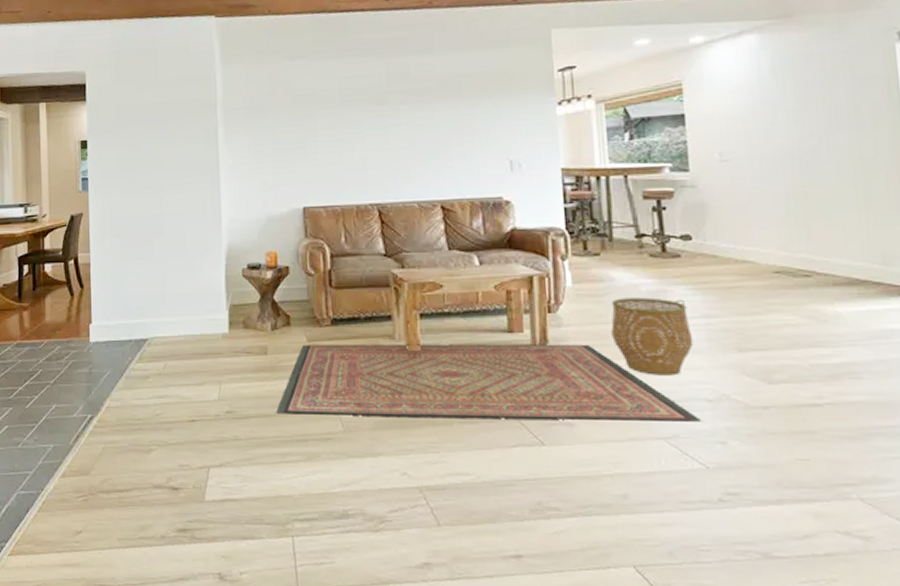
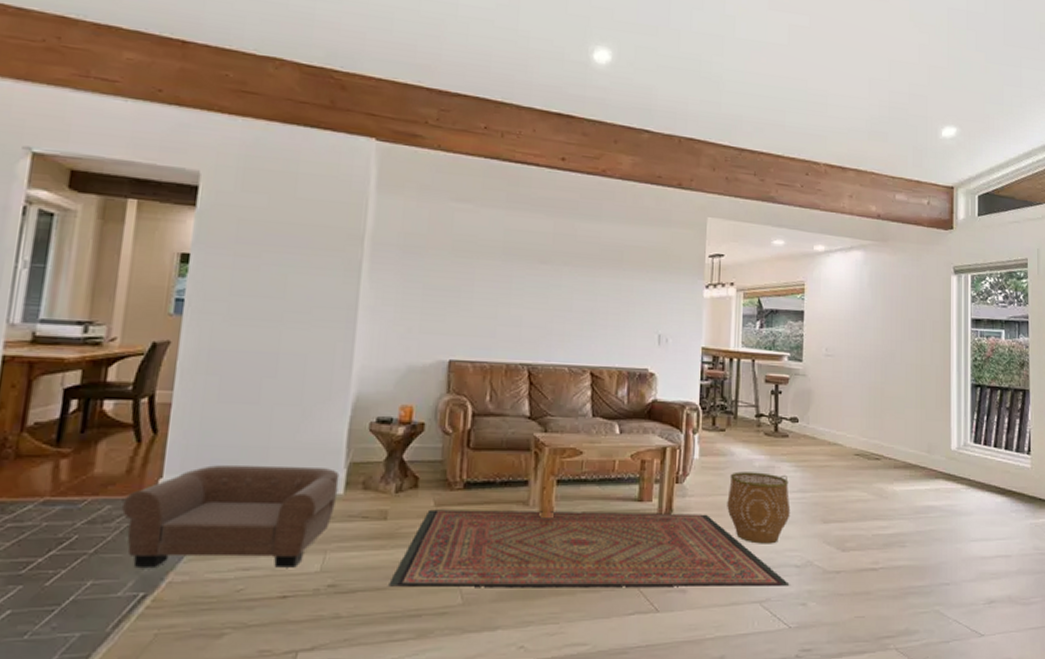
dog bed: none [68,310,224,396] -> present [122,464,340,568]

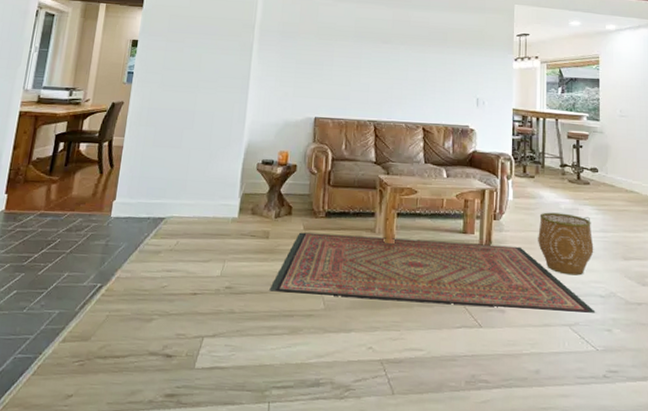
dog bed: present [122,464,340,568] -> none [89,192,235,272]

